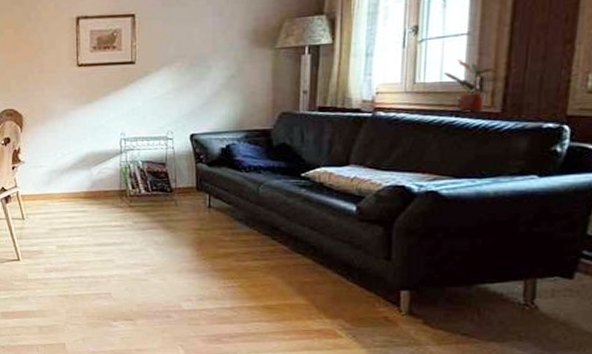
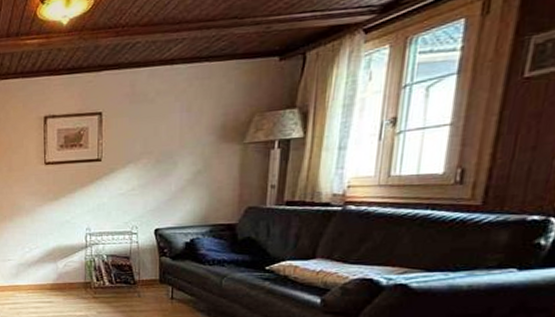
potted plant: present [443,60,497,111] -> none [420,151,480,204]

